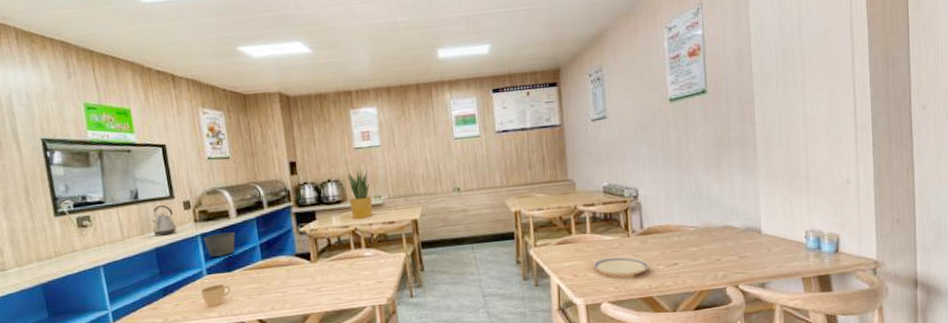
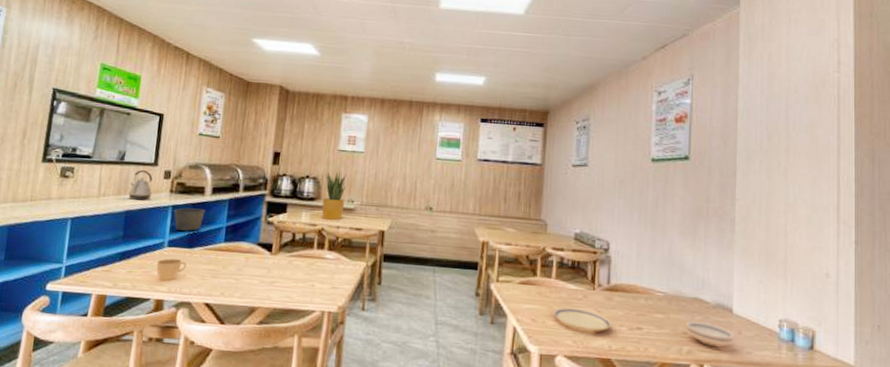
bowl: none [719,246,765,268] -> present [686,320,734,348]

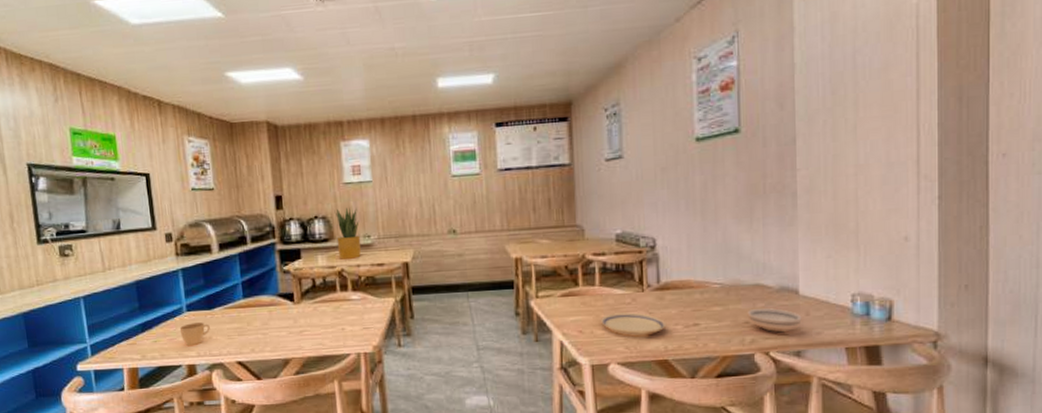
kettle: present [128,170,153,201] -> none [132,236,158,269]
basket: present [174,208,206,231] -> none [185,268,217,293]

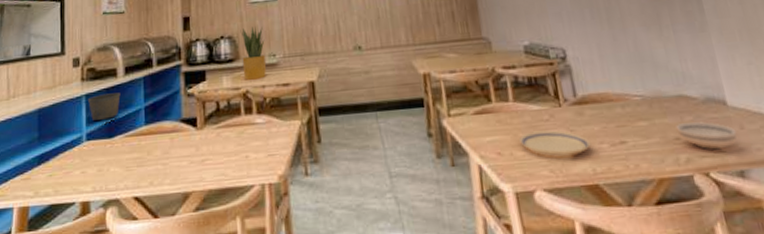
cup: present [179,322,210,347] -> none [77,153,109,181]
basket: none [185,268,217,293] -> present [88,92,121,120]

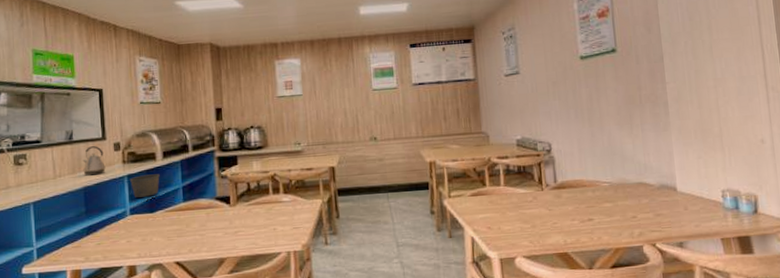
kettle: none [39,62,63,96] -> present [82,146,106,176]
planter: present [240,26,267,80] -> none [268,118,293,165]
plate: present [519,130,591,158] -> none [507,209,565,231]
bowl: present [675,121,738,150] -> none [634,203,682,226]

